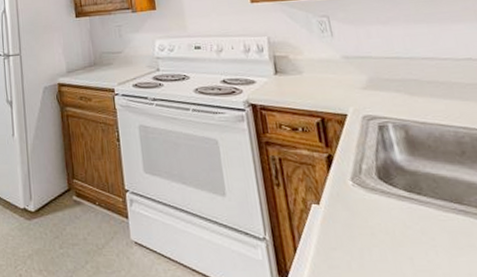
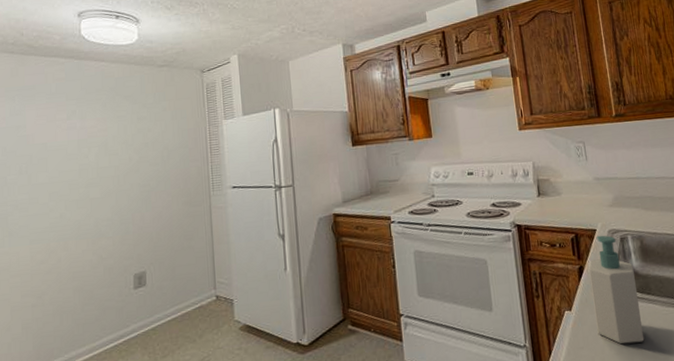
soap bottle: none [338,121,416,251] -> present [588,235,645,345]

